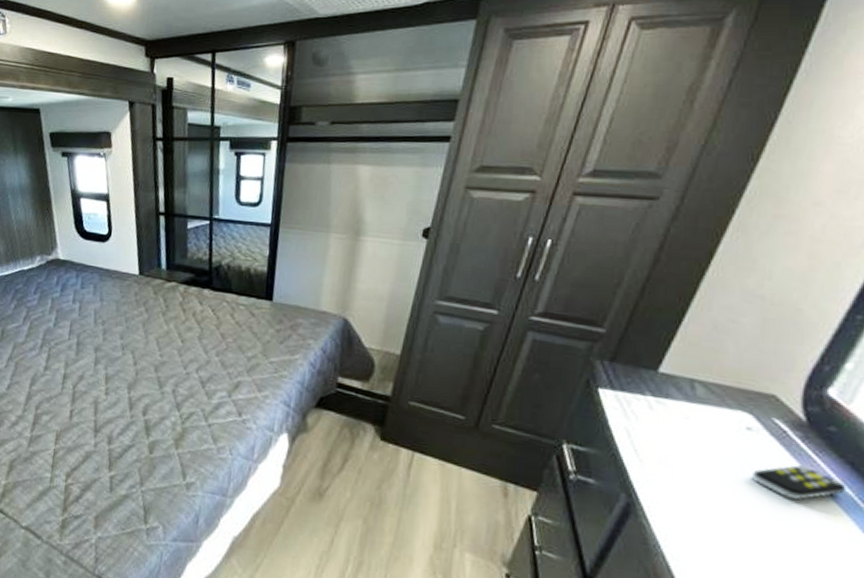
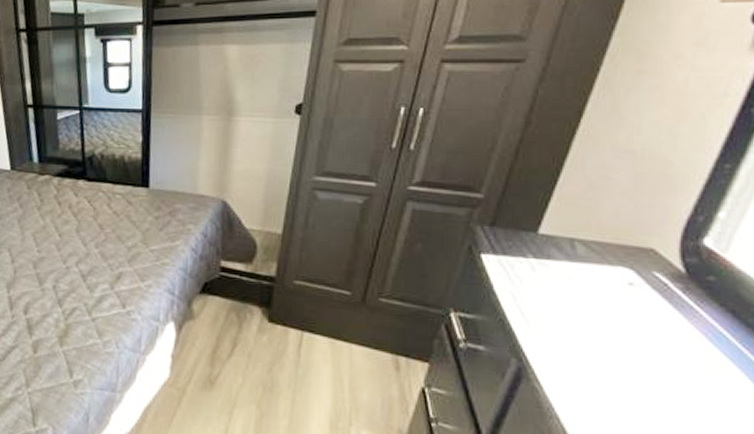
remote control: present [751,465,847,500] -> none [636,317,730,352]

